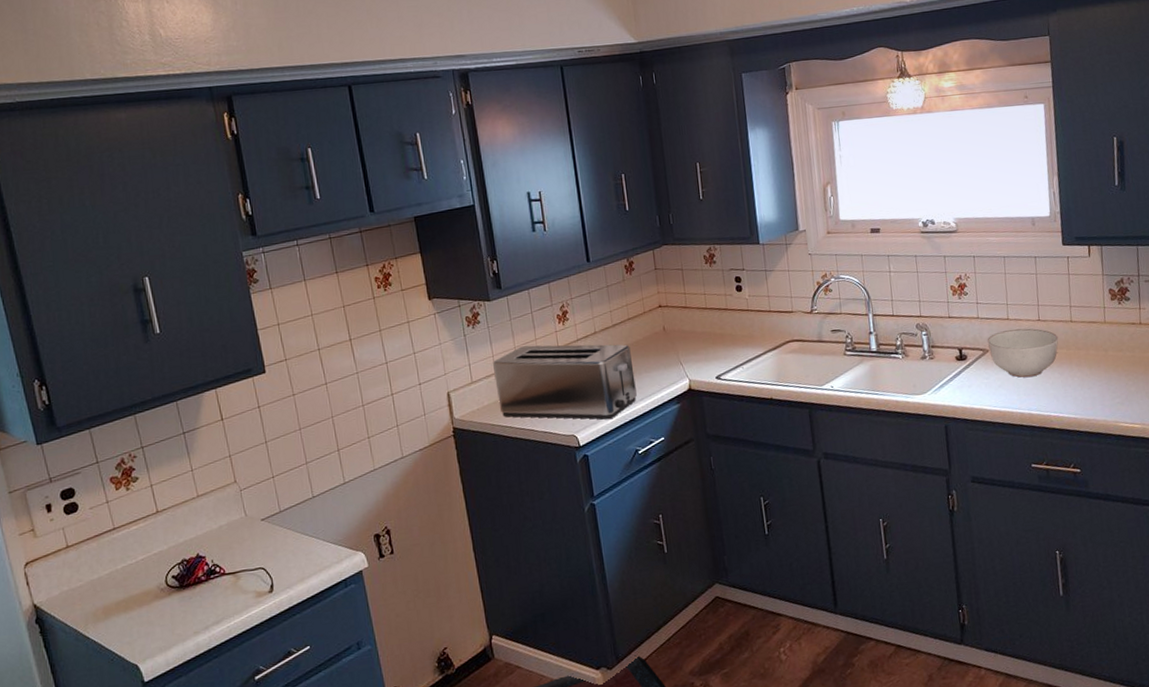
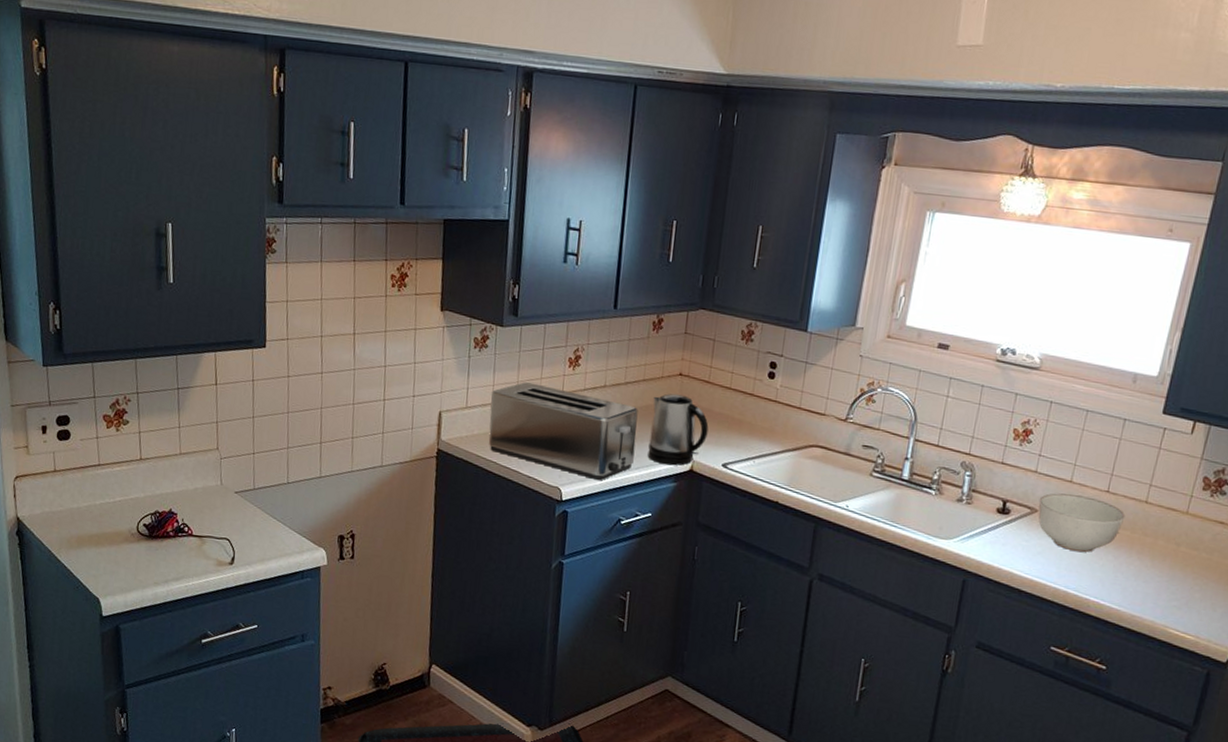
kettle: none [641,324,697,390] -> present [648,393,709,466]

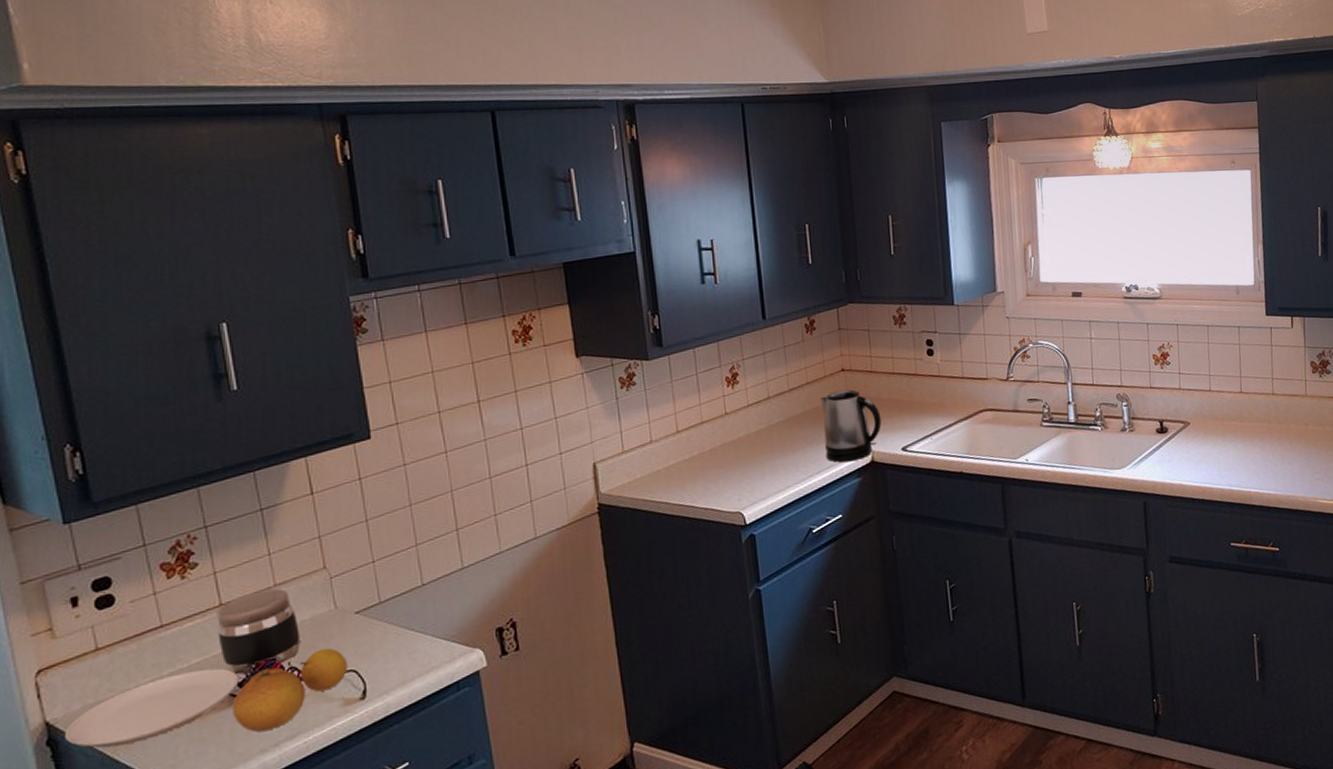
plate: none [28,505,147,551] -> present [65,668,239,748]
jar: none [136,455,193,521] -> present [217,589,300,675]
fruit: none [139,518,192,569] -> present [233,667,306,733]
fruit: none [189,515,224,550] -> present [299,648,348,692]
toaster: present [488,382,638,480] -> none [648,410,813,495]
bowl: present [1038,493,1126,553] -> none [1188,400,1260,452]

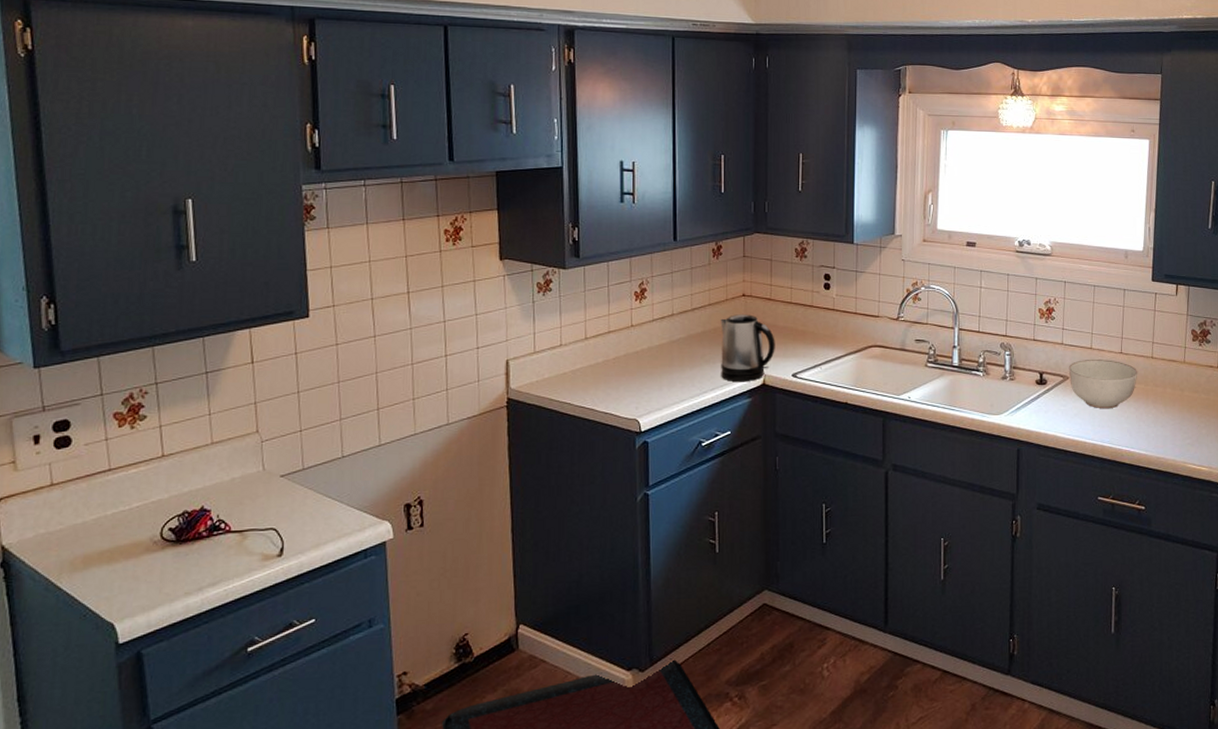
plate: present [65,668,239,748] -> none [17,513,173,574]
jar: present [217,589,300,675] -> none [158,447,230,522]
fruit: present [233,667,306,733] -> none [164,518,230,576]
fruit: present [299,648,348,692] -> none [226,506,270,545]
bowl: none [1188,400,1260,452] -> present [1068,360,1138,409]

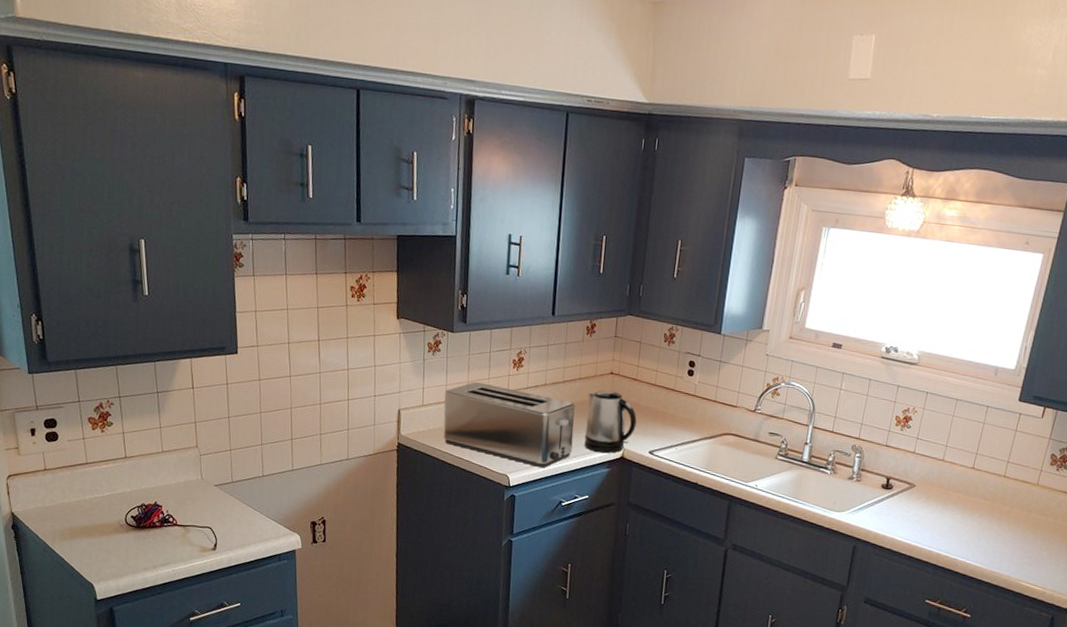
toaster: none [558,320,708,406] -> present [443,382,575,468]
bowl: present [1068,360,1138,409] -> none [915,470,988,520]

